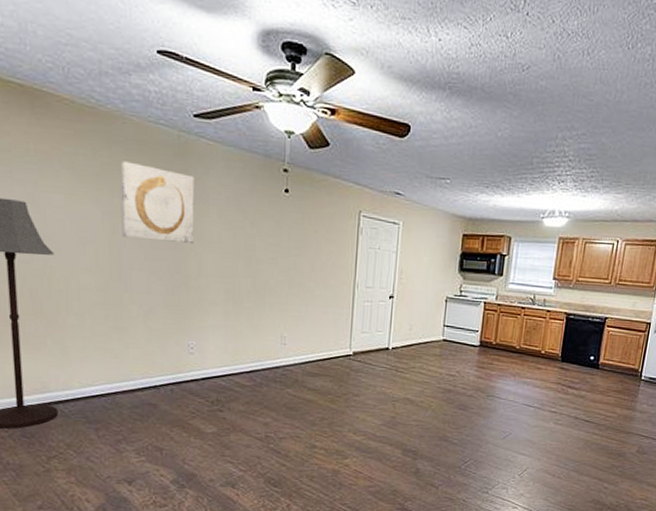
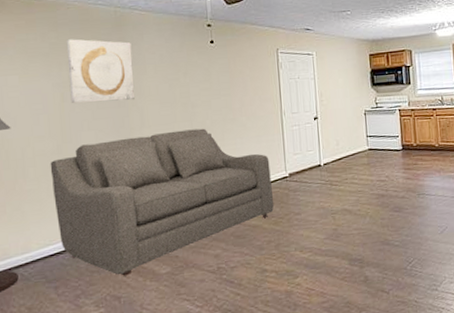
sofa: none [95,285,334,429] -> present [50,128,274,276]

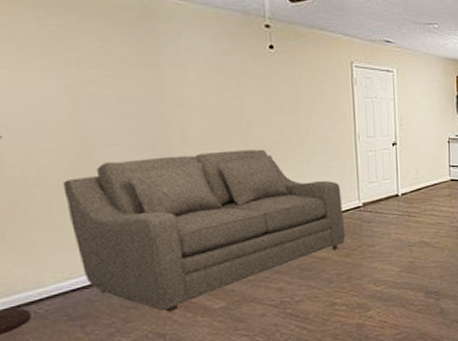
wall art: present [66,39,136,104] -> none [72,28,174,112]

